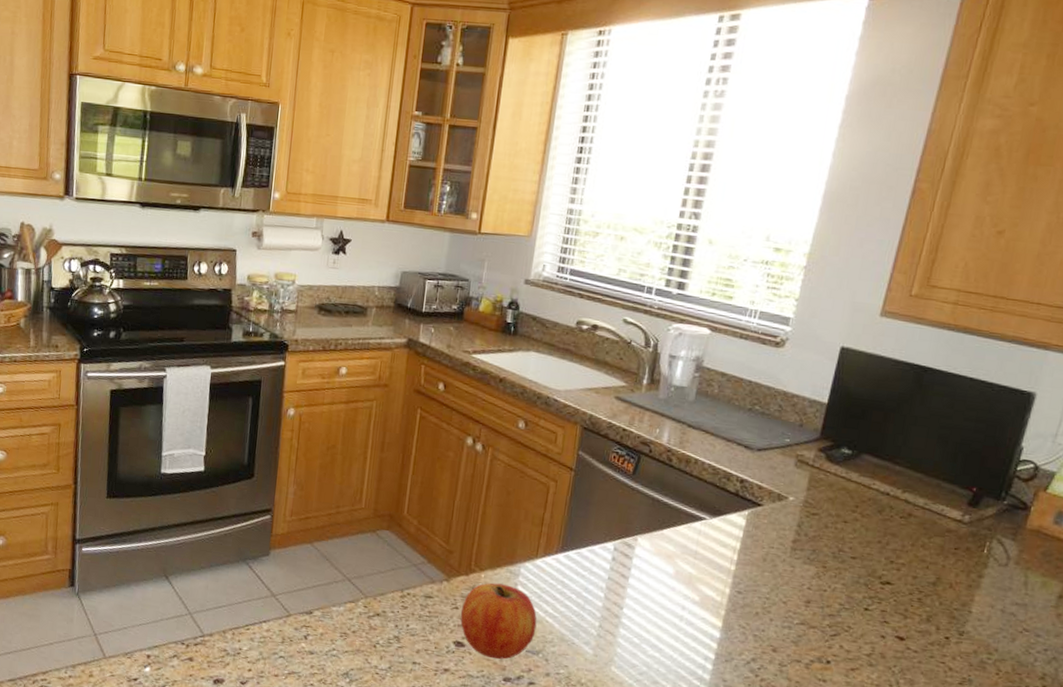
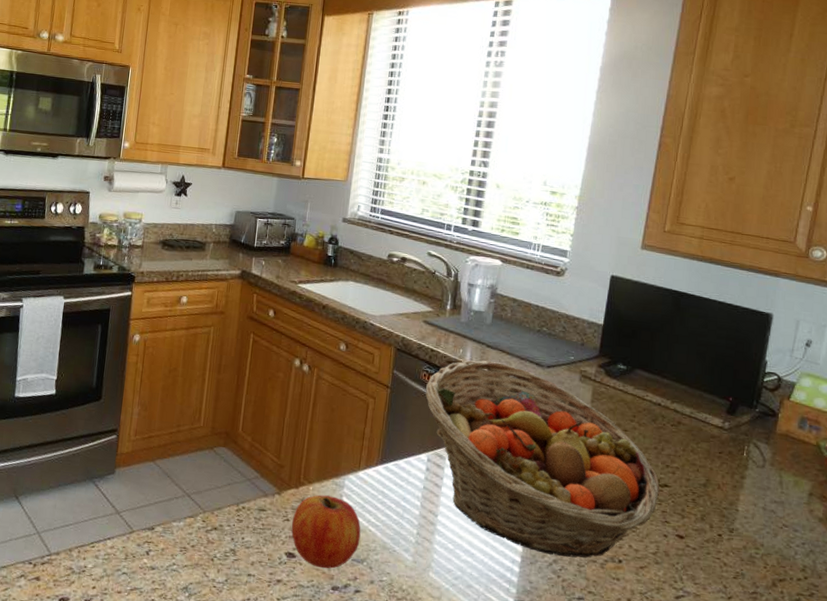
fruit basket: none [614,441,881,658] -> present [425,360,660,558]

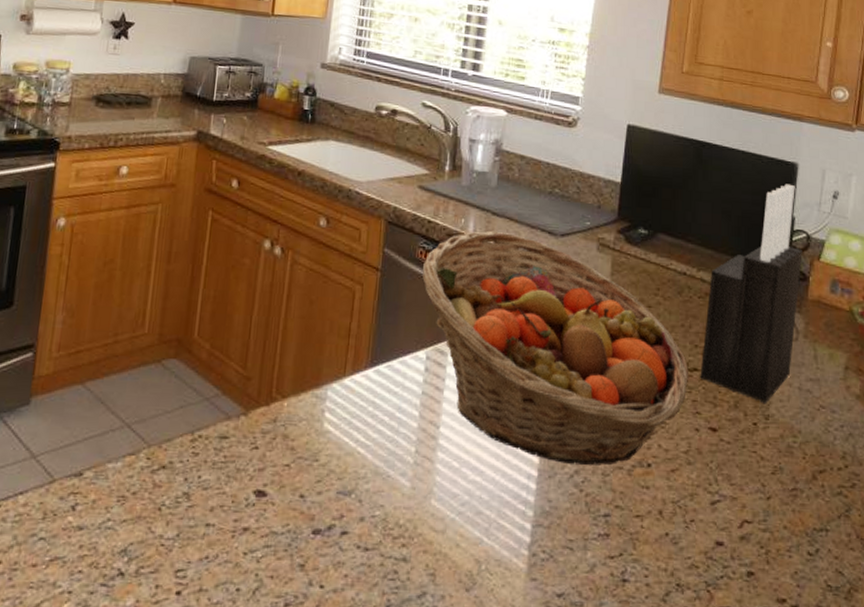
apple: present [291,495,361,569] -> none [261,412,348,506]
knife block: none [670,331,773,519] -> present [700,183,802,403]

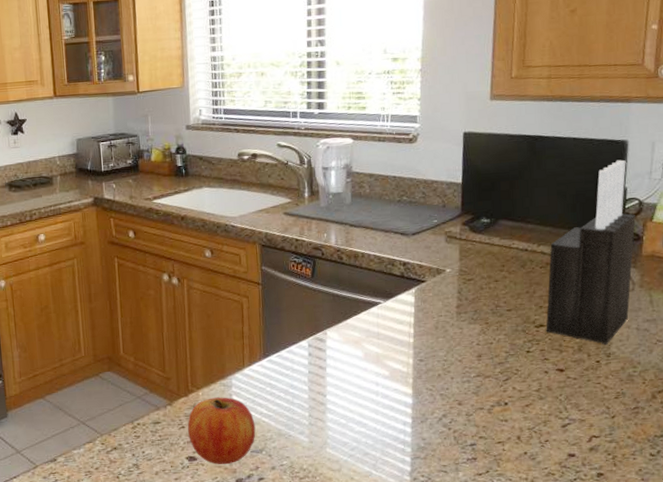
apple: none [261,412,348,506] -> present [188,397,256,464]
fruit basket: present [422,230,690,465] -> none [296,239,537,411]

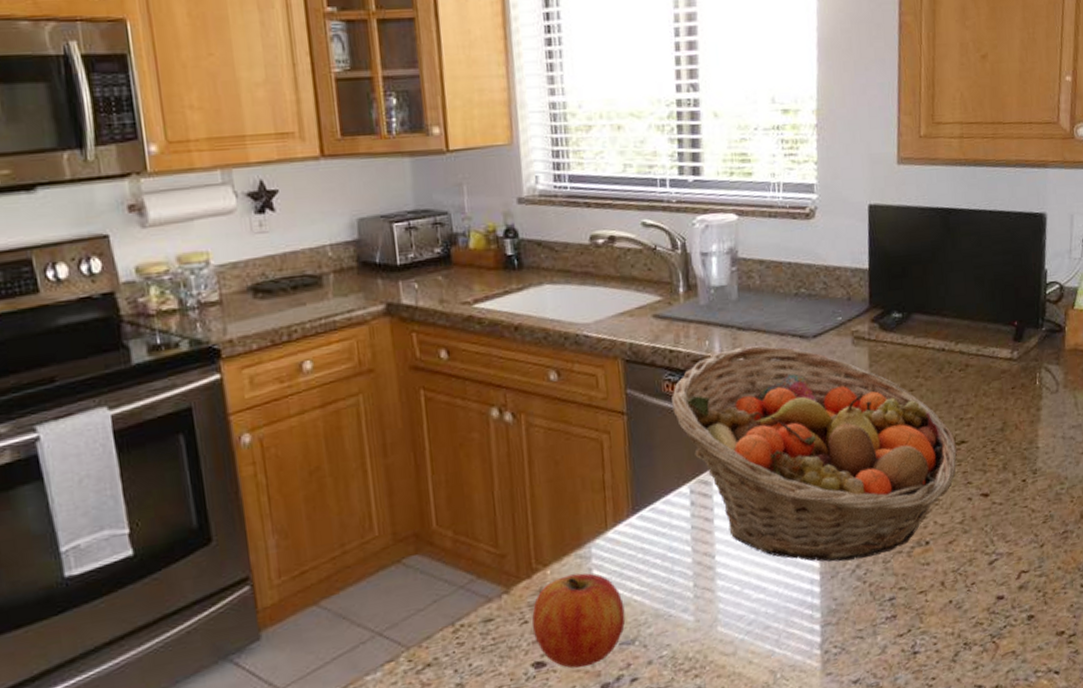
fruit basket: none [296,239,537,411] -> present [672,345,958,562]
knife block: present [546,159,636,344] -> none [967,236,1057,459]

